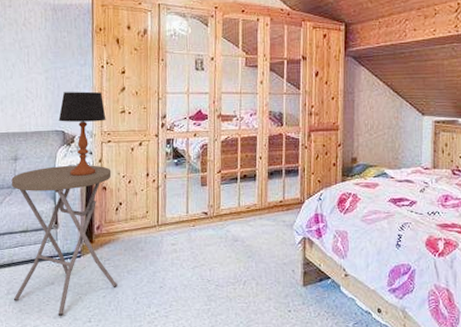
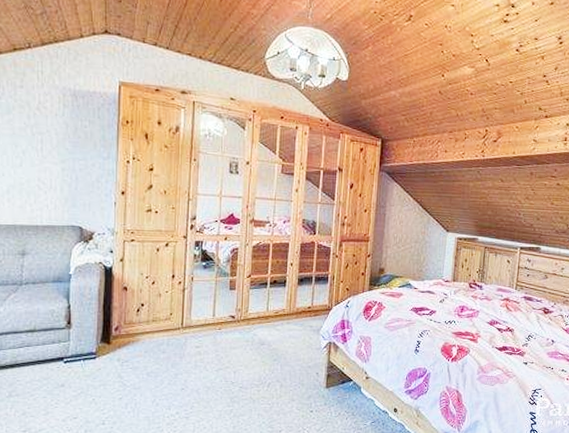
side table: present [12,165,118,317] -> none [16,263,136,420]
table lamp: present [58,91,106,177] -> none [75,185,130,276]

